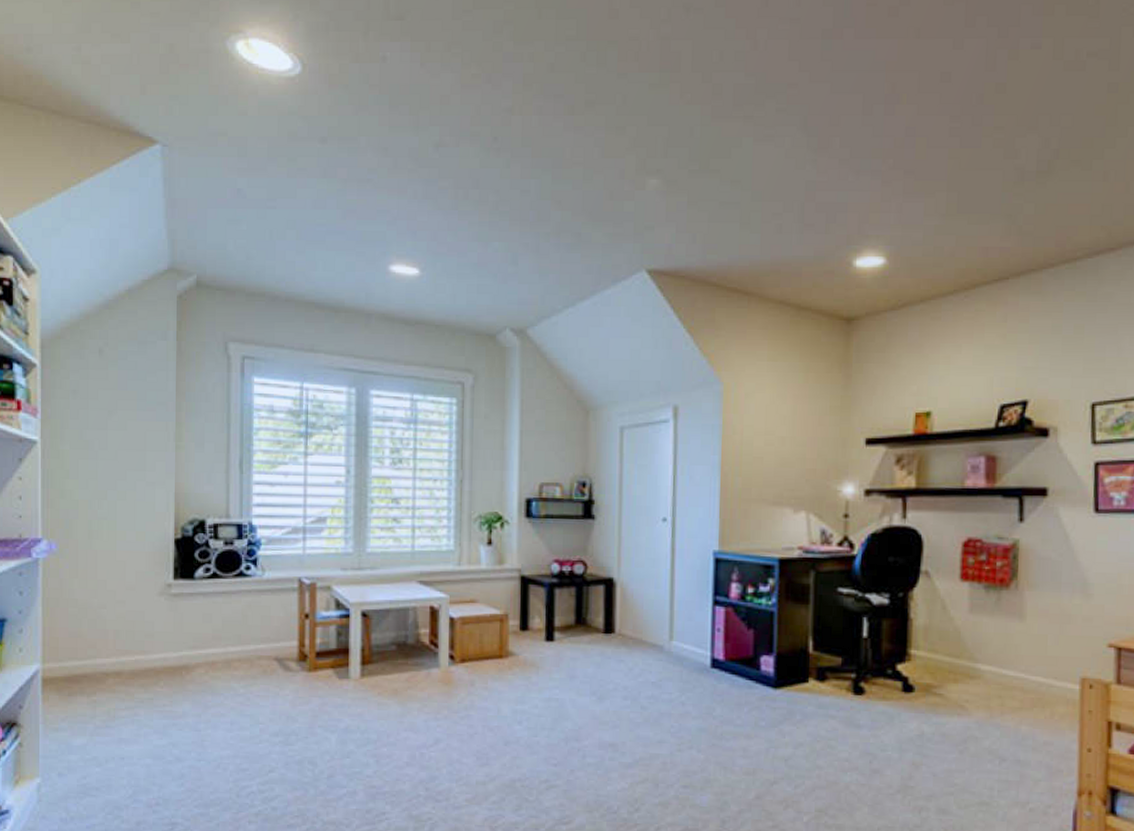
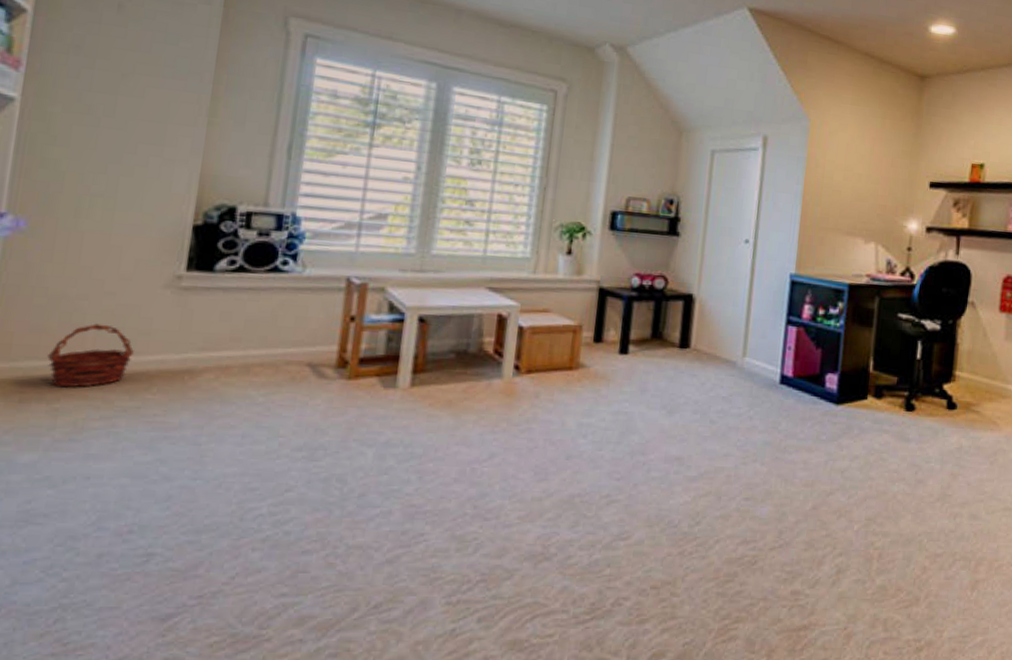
basket: none [84,628,143,682] -> present [47,323,134,387]

